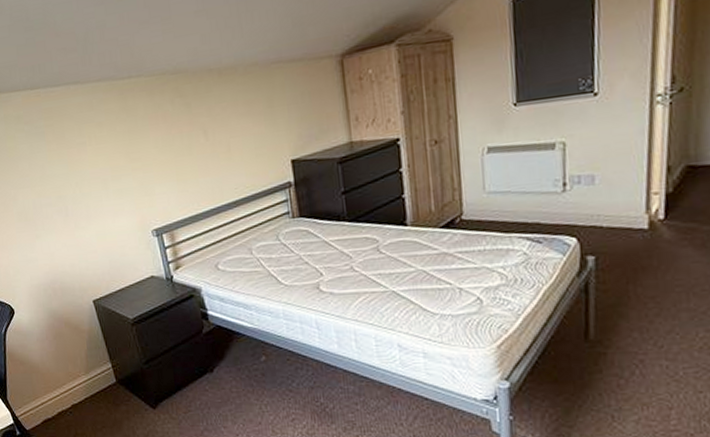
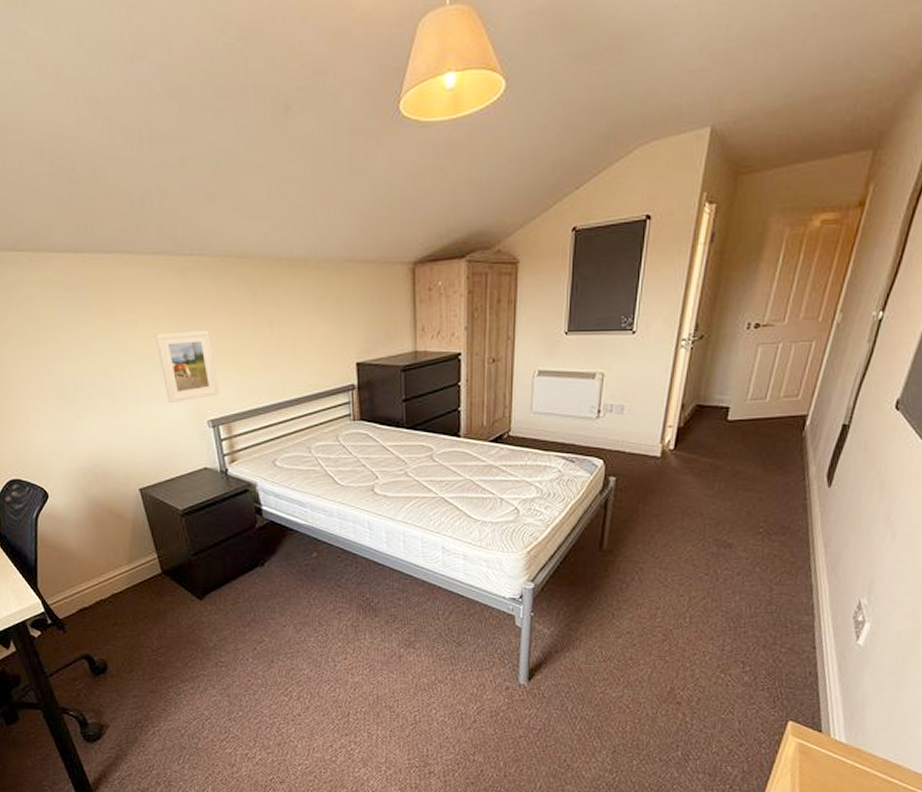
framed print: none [101,145,162,216] -> present [155,331,220,402]

